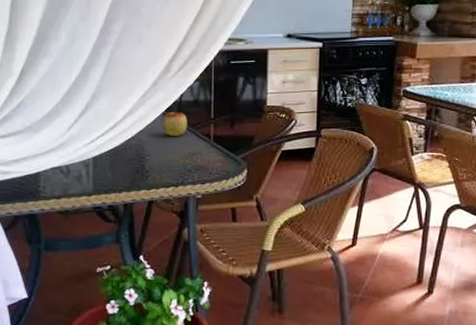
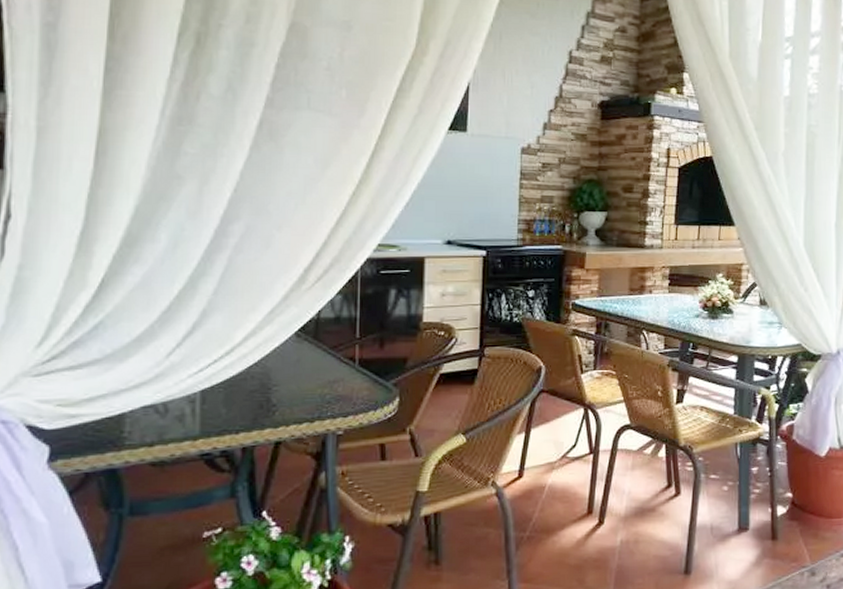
apple: present [163,109,187,136] -> none [295,328,327,360]

